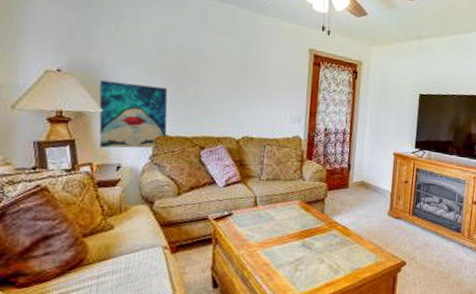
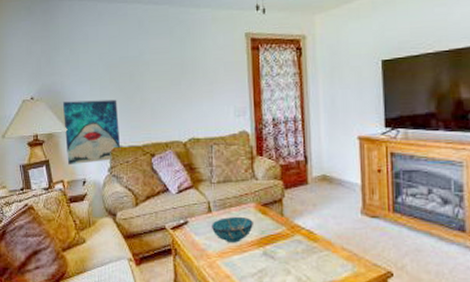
decorative bowl: none [255,211,296,235] -> present [211,216,253,243]

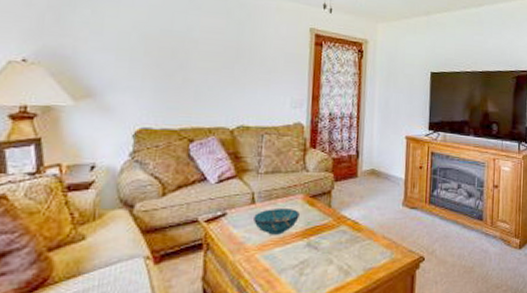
wall art: present [63,99,121,164] -> none [70,70,152,146]

